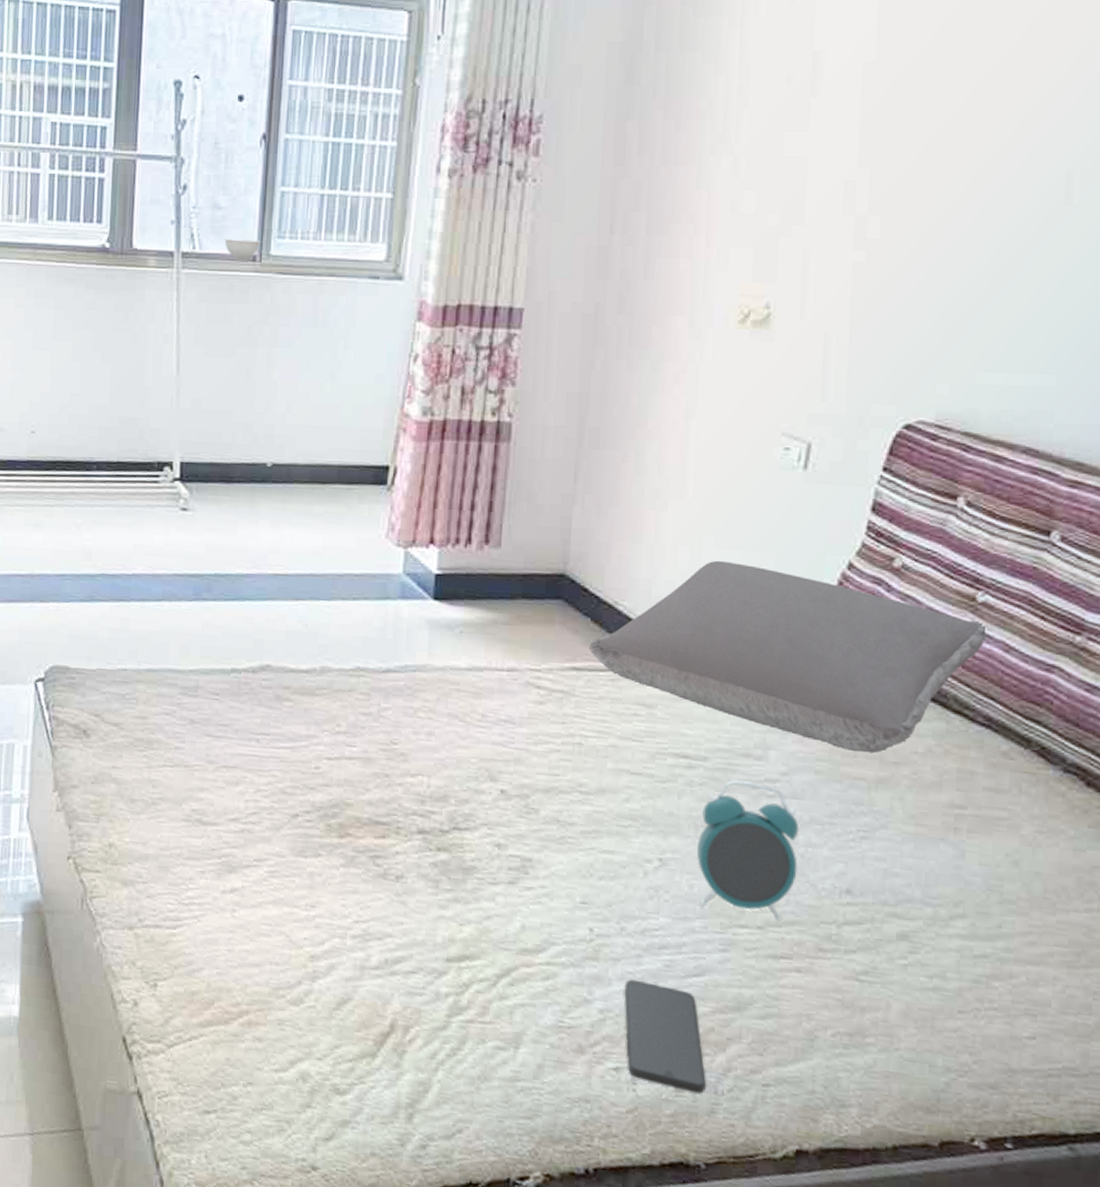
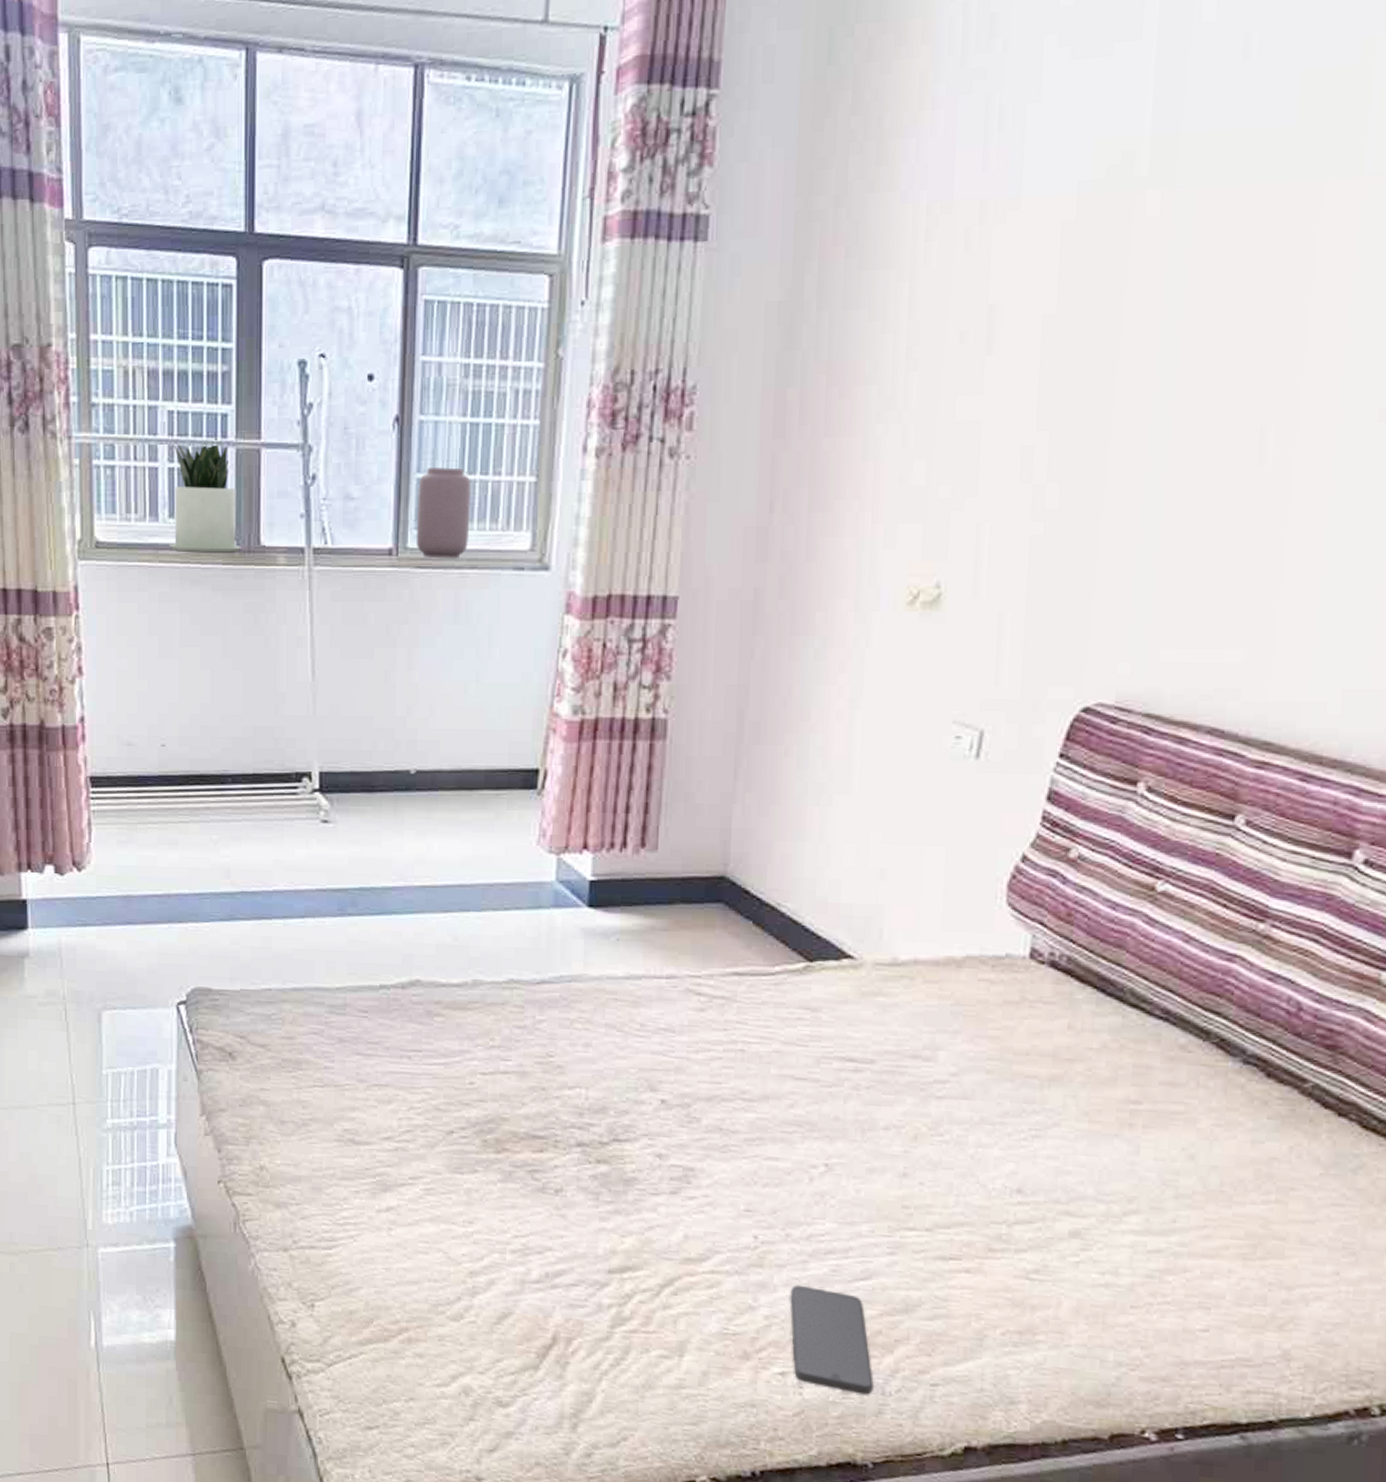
planter: none [46,148,116,255] -> present [168,437,242,554]
bowl: present [224,238,261,262] -> none [358,531,397,557]
vase: none [278,182,332,267] -> present [415,467,471,559]
pillow: present [589,560,989,754] -> none [751,856,1168,1051]
alarm clock: present [696,780,799,921] -> none [863,1082,969,1223]

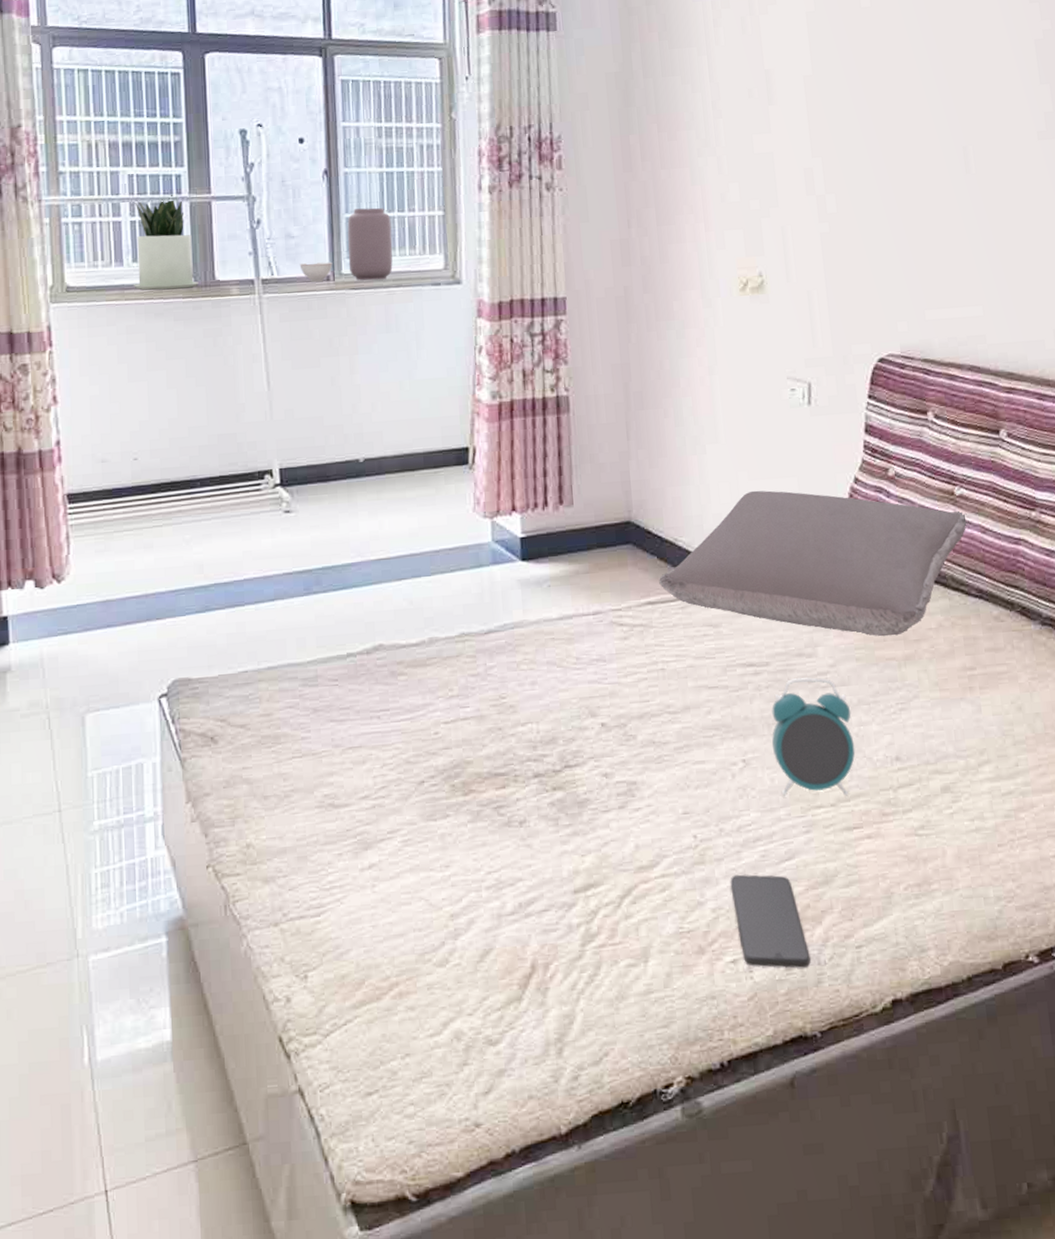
bowl: none [358,531,397,557] -> present [299,262,333,283]
pillow: none [751,856,1168,1051] -> present [659,490,968,637]
alarm clock: none [863,1082,969,1223] -> present [772,677,855,796]

